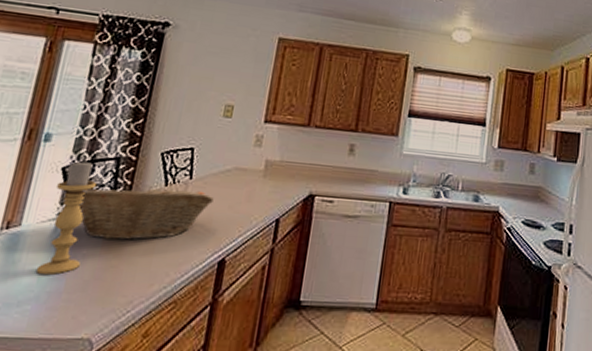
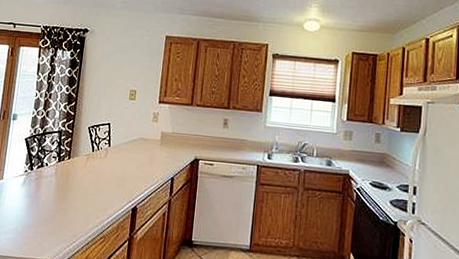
candle holder: present [35,161,96,276] -> none [14,134,47,214]
fruit basket: present [78,186,214,240] -> none [37,152,126,191]

